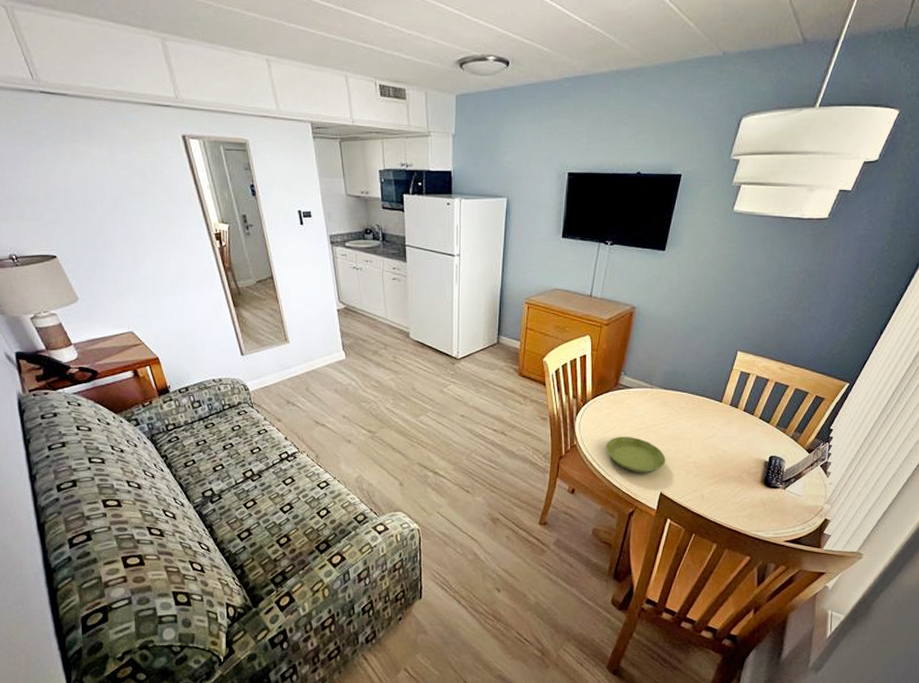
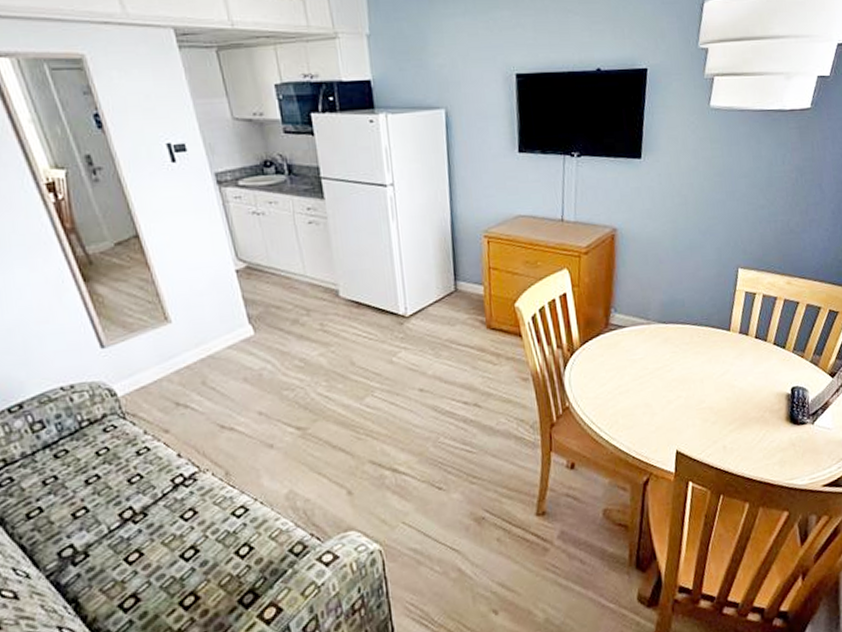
saucer: present [606,437,666,473] -> none [604,387,678,430]

